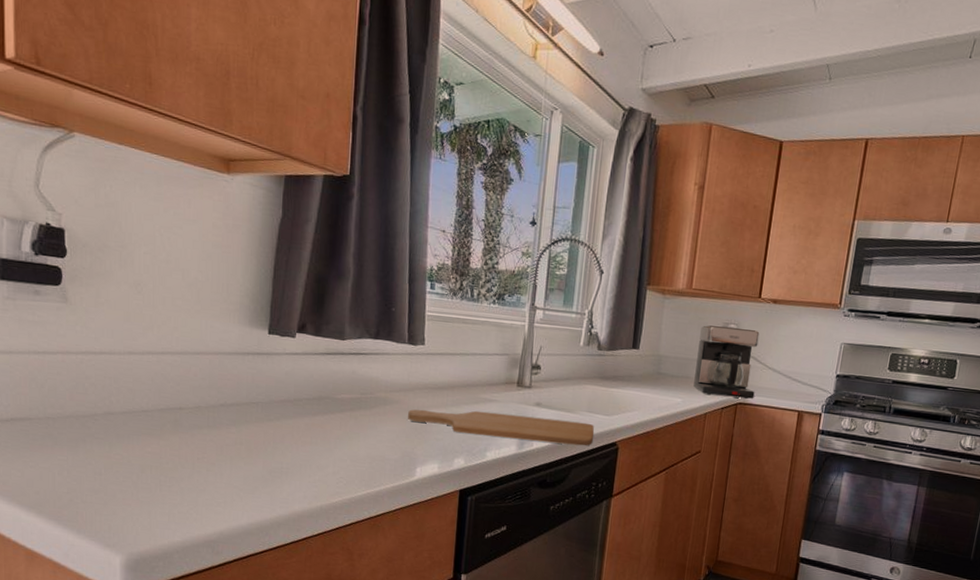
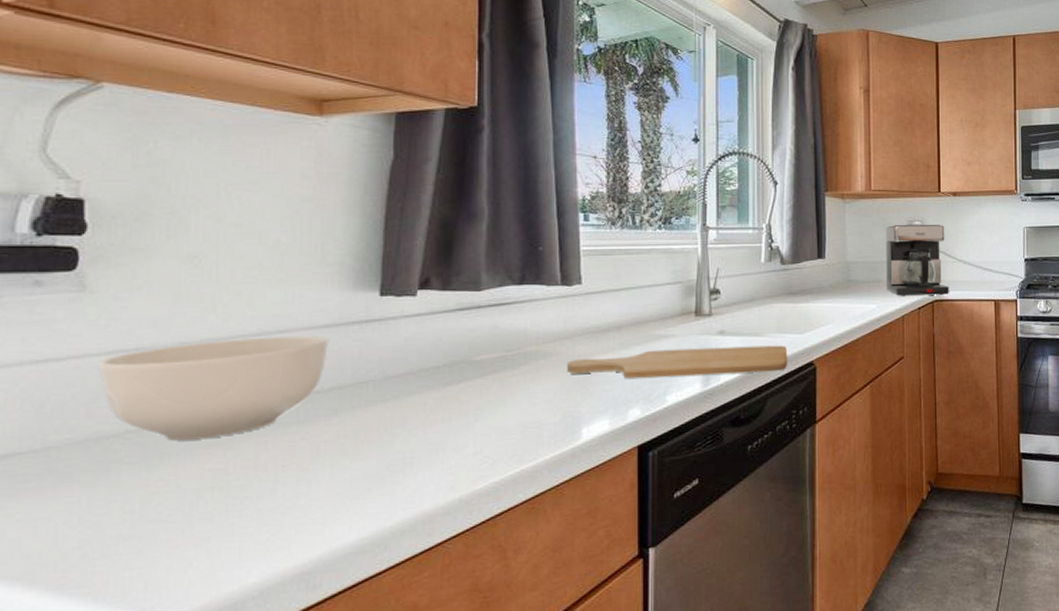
bowl: none [76,353,231,429] -> present [97,335,330,441]

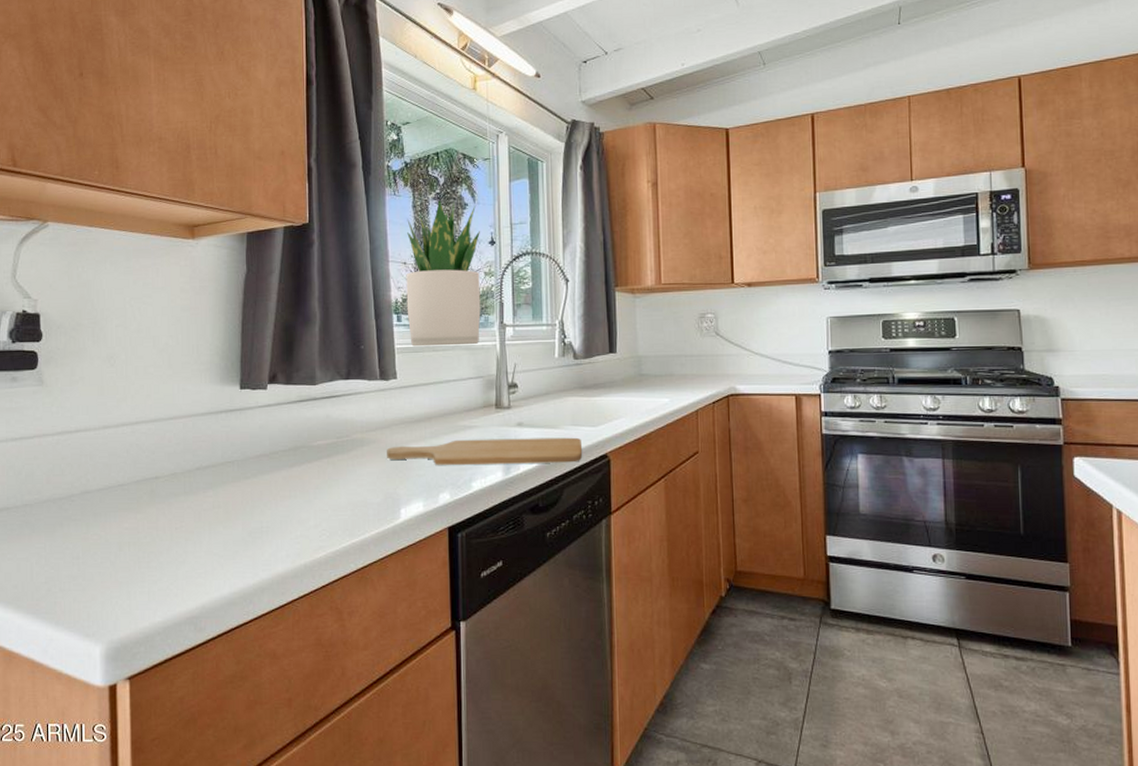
bowl: present [97,335,330,441] -> none [52,422,205,504]
planter: none [596,91,683,249] -> present [406,200,481,347]
coffee maker: present [886,225,949,297] -> none [677,317,745,391]

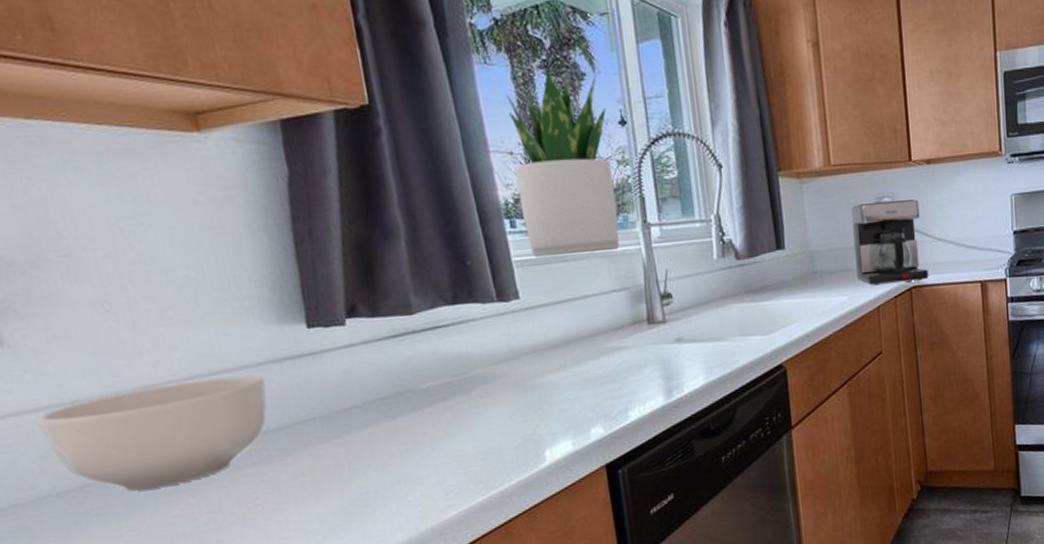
bowl: none [52,422,205,504] -> present [36,375,267,491]
chopping board: present [387,437,582,465] -> none [518,349,754,396]
coffee maker: none [677,317,745,391] -> present [851,199,929,286]

